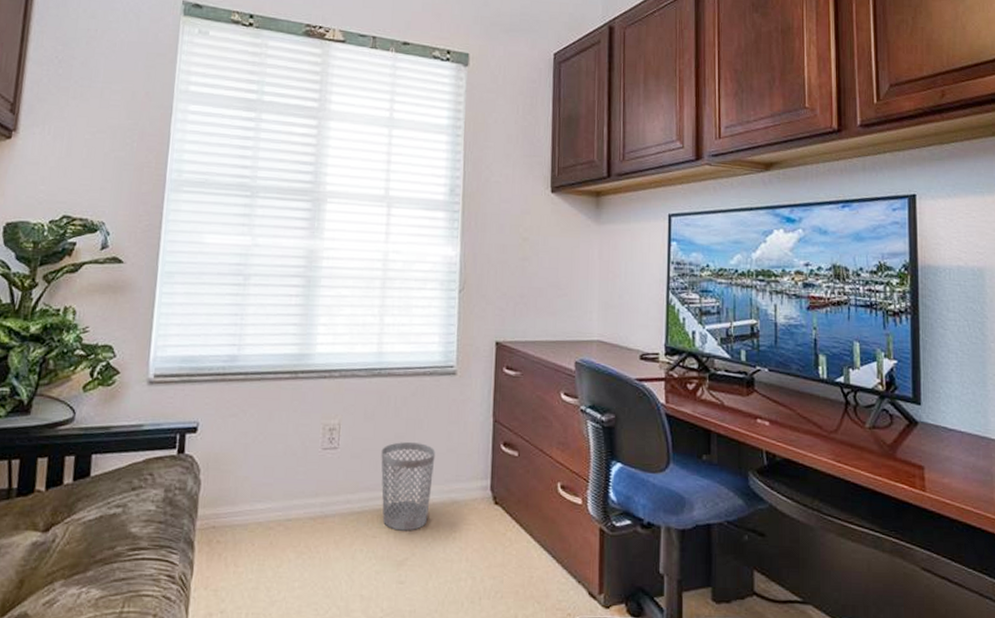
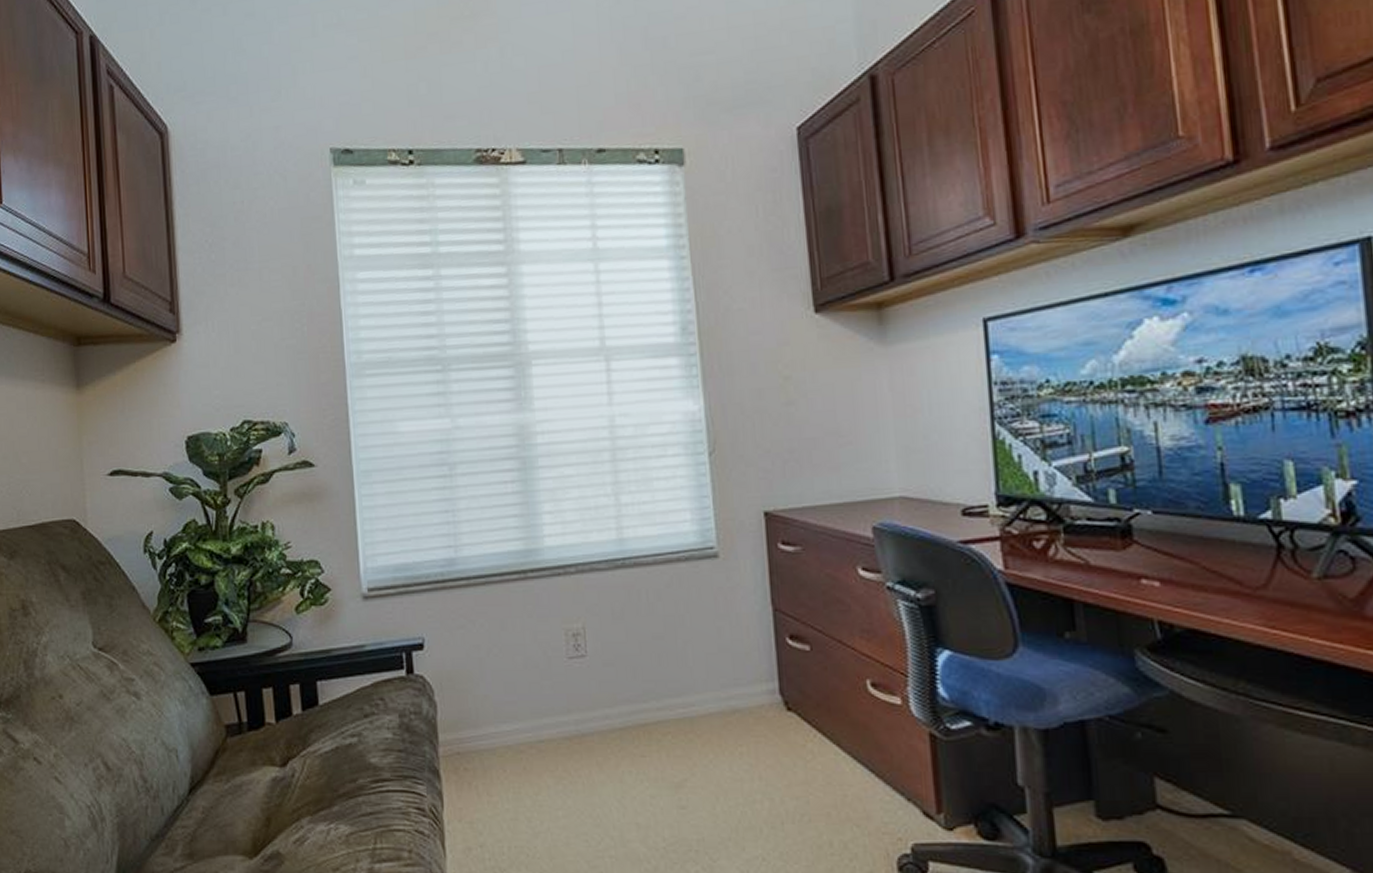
wastebasket: present [381,442,436,531] -> none [638,643,706,748]

